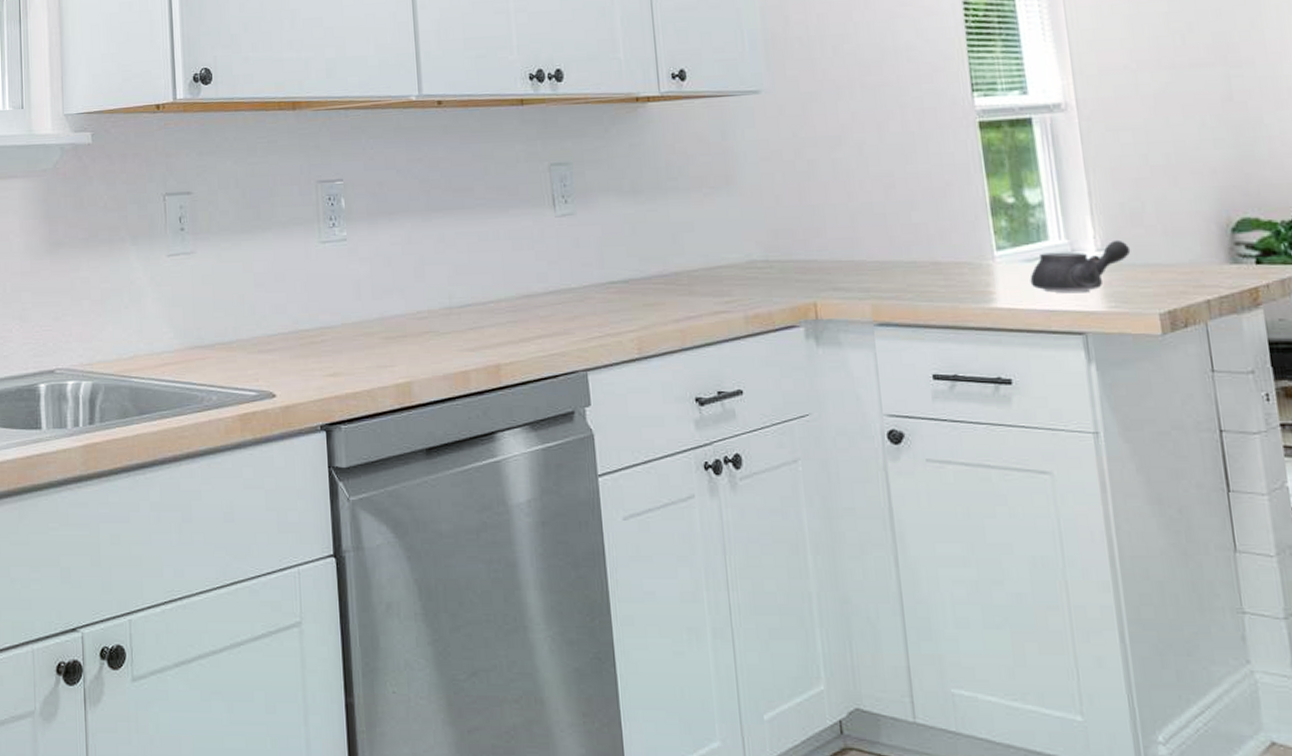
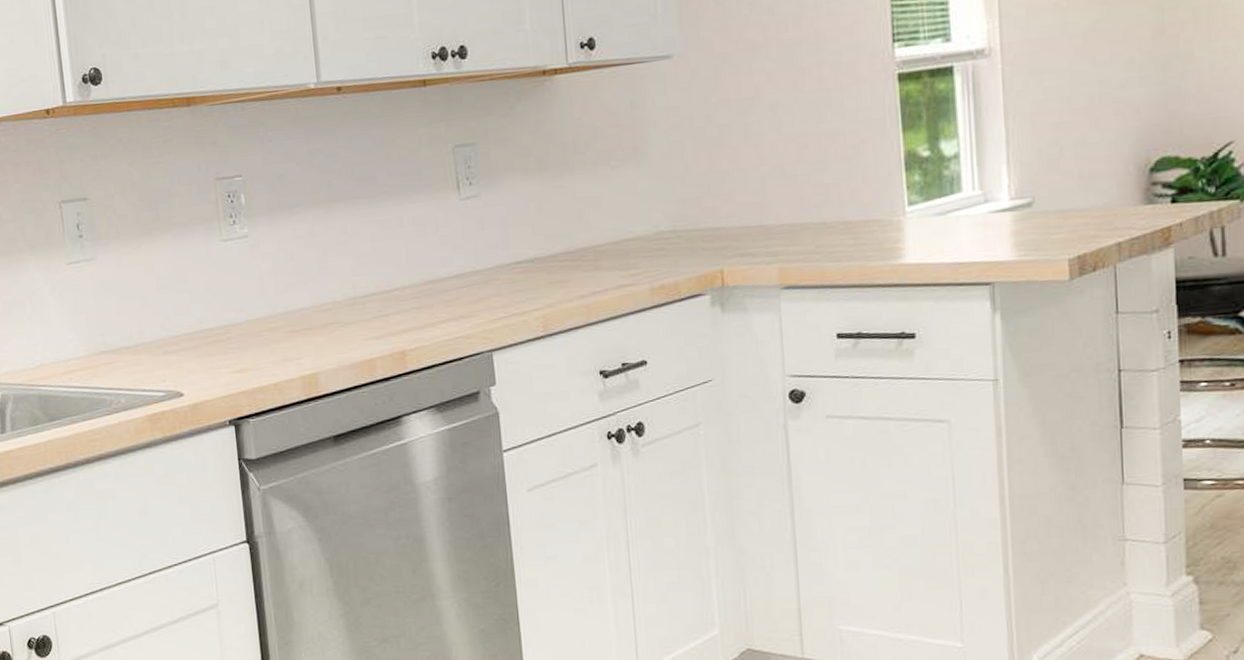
teapot: present [1030,239,1131,294] -> none [940,187,1045,245]

